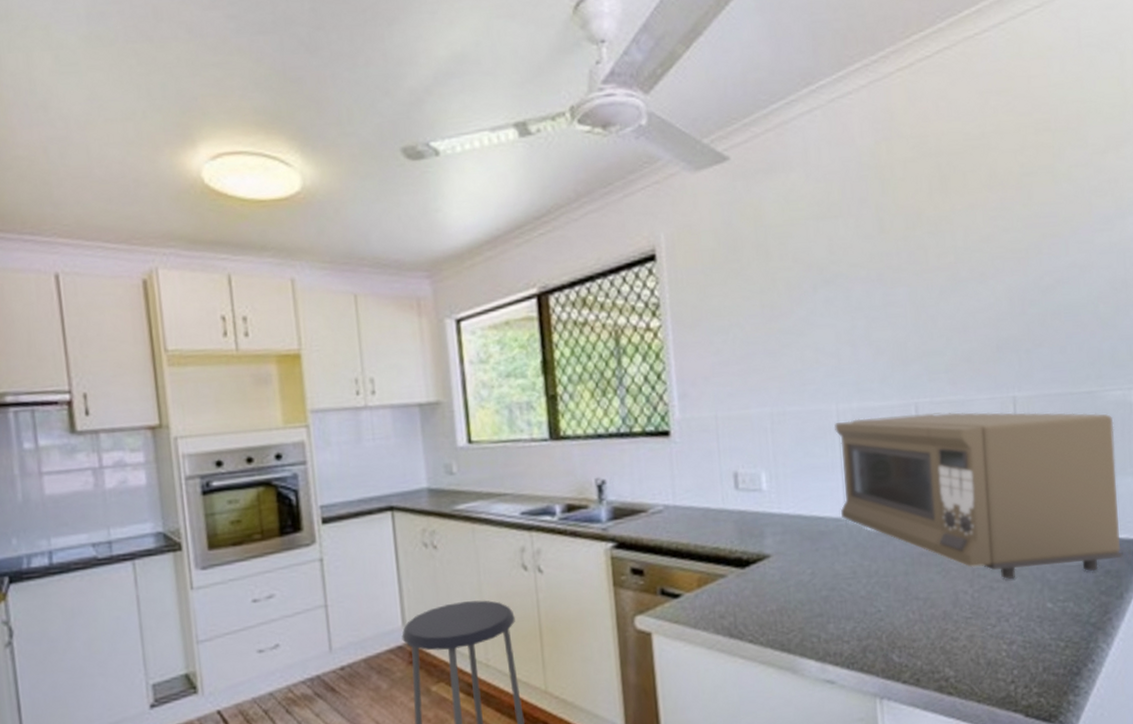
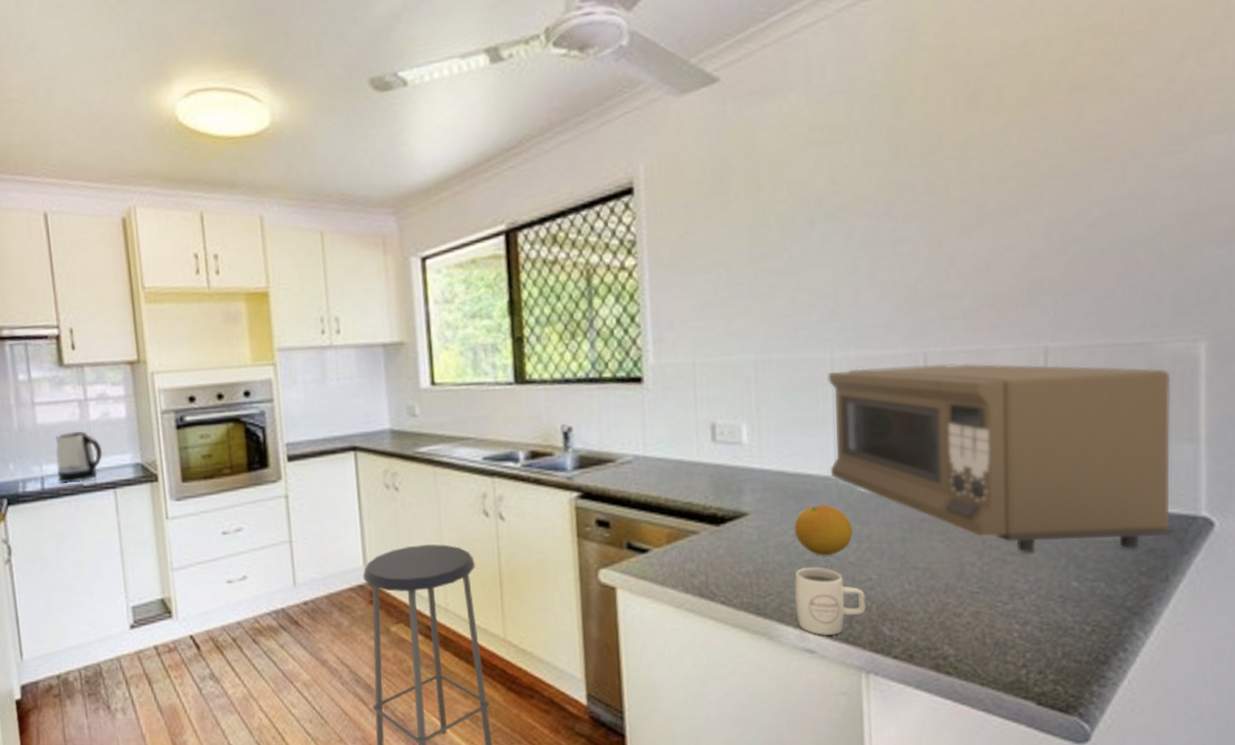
kettle: none [65,500,120,556] -> present [55,430,103,483]
fruit: none [811,544,863,591] -> present [794,505,852,555]
mug: none [814,602,877,666] -> present [794,567,866,635]

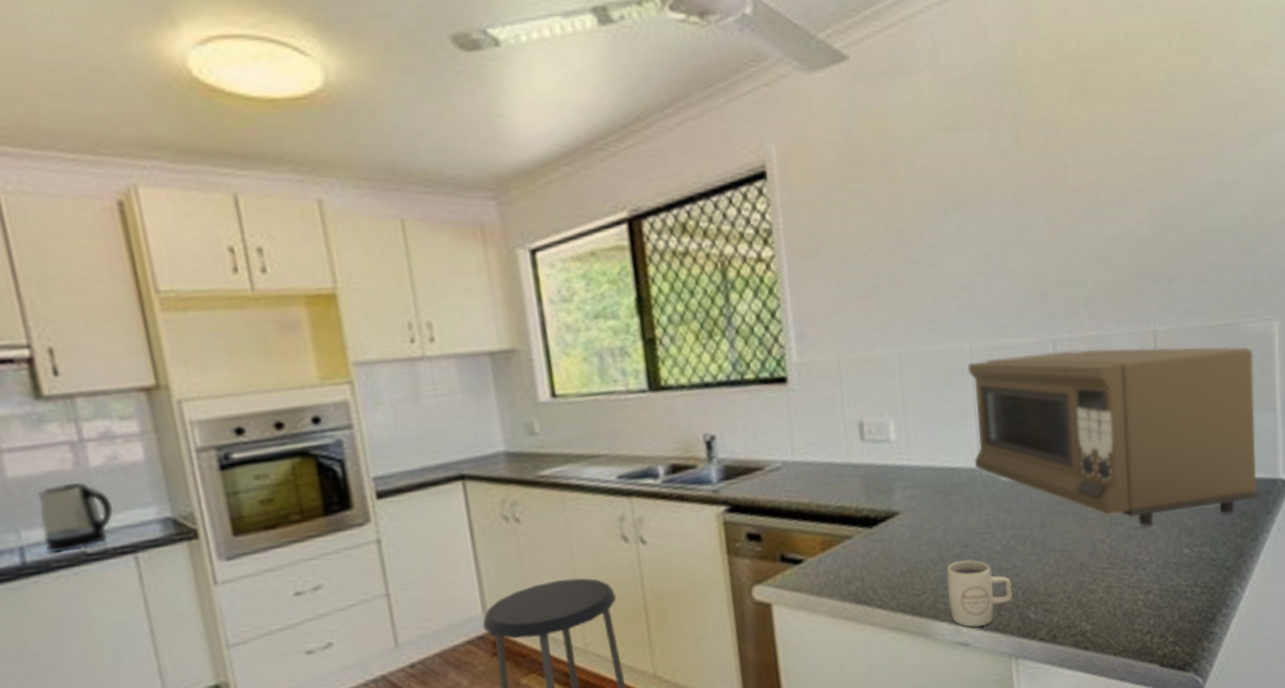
fruit: present [794,505,852,555] -> none [943,497,998,548]

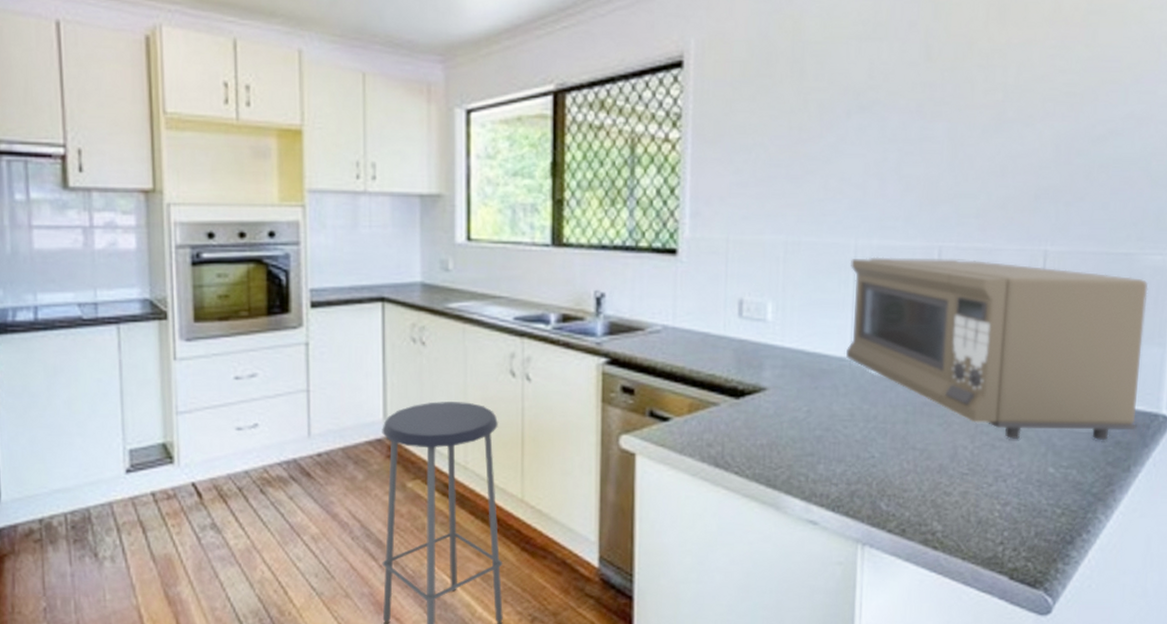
kettle: present [37,481,114,552] -> none [53,259,107,315]
mug: present [946,560,1013,627] -> none [802,442,868,508]

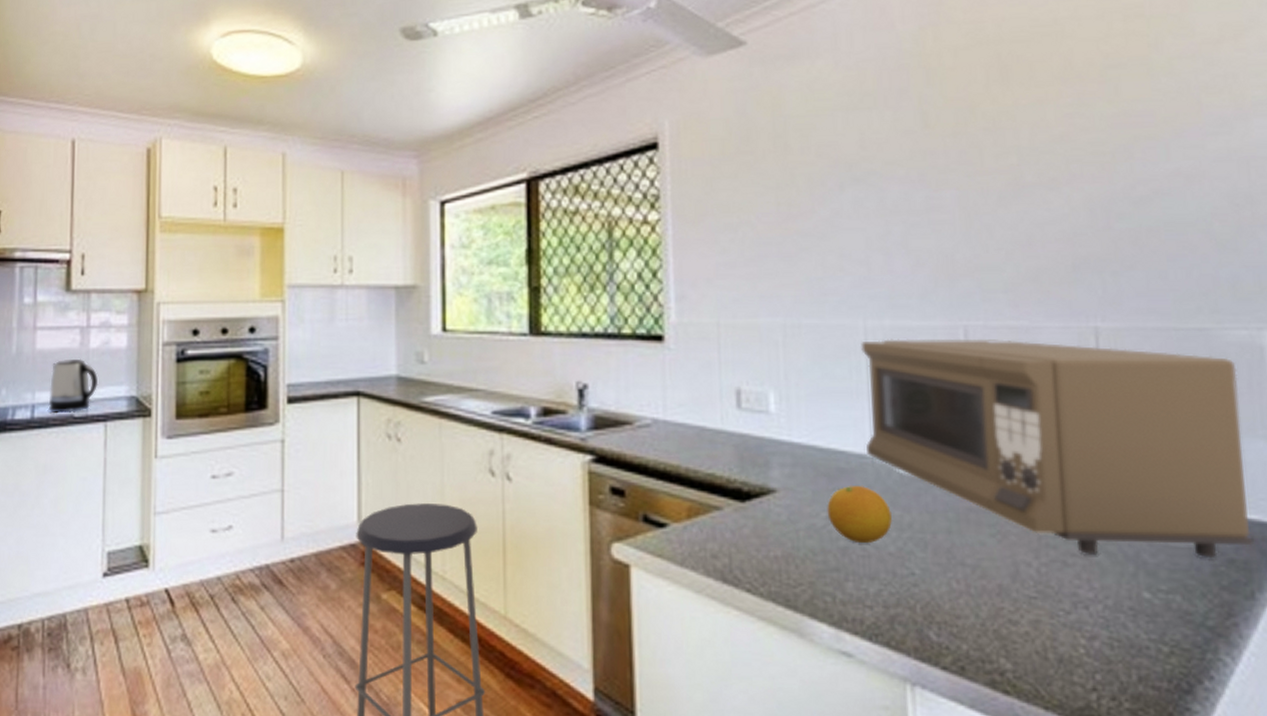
kettle: none [53,259,107,315] -> present [48,358,99,413]
fruit: none [808,385,861,432] -> present [827,486,892,543]

